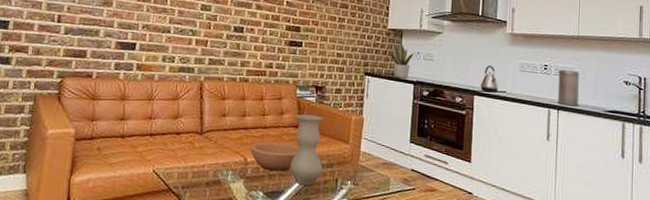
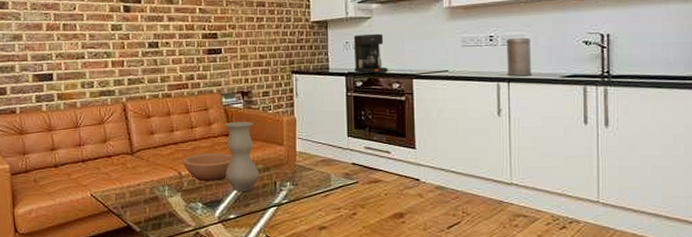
potted plant: present [390,43,415,79] -> none [317,35,343,73]
coffee maker: none [422,47,453,86] -> present [353,33,388,74]
kettle: present [480,65,499,93] -> none [419,45,440,74]

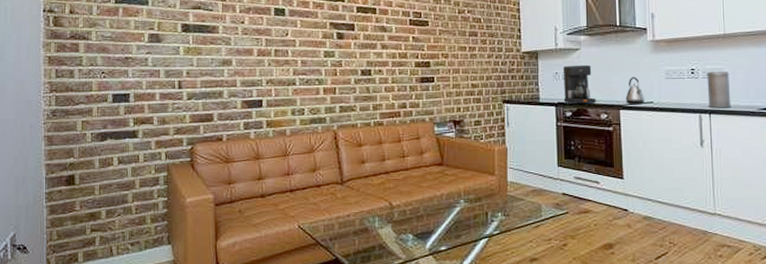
bowl: present [182,152,232,181] -> none [393,182,444,212]
vase: present [224,122,260,191] -> none [436,151,471,222]
kettle: none [419,45,440,74] -> present [625,77,645,105]

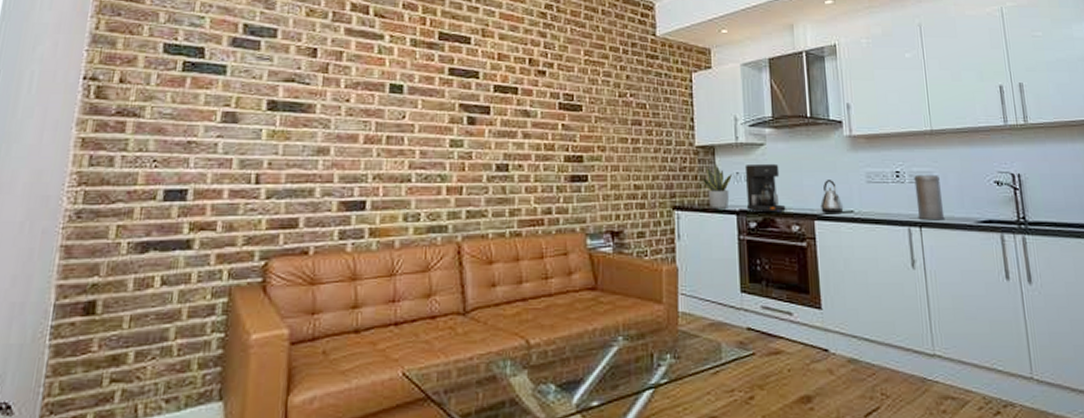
potted plant: none [528,65,553,103] -> present [703,163,733,210]

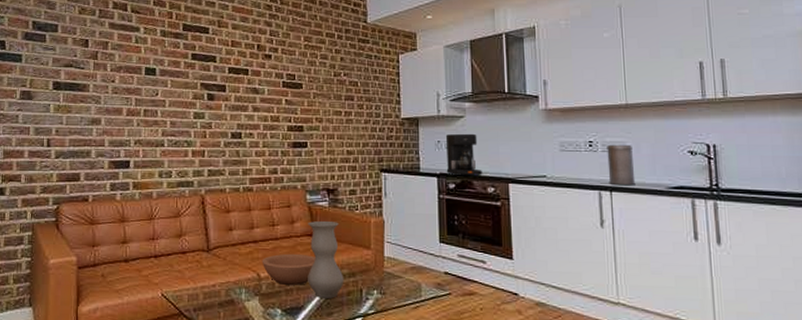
bowl: none [531,312,597,353] -> present [261,253,315,285]
vase: none [588,271,632,367] -> present [308,221,344,298]
potted plant: present [703,163,733,210] -> none [407,133,435,173]
kettle: present [820,180,844,215] -> none [515,148,537,179]

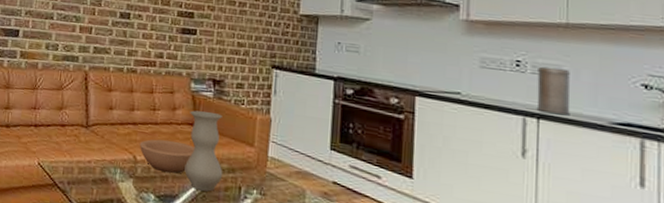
coffee maker: present [445,133,482,176] -> none [345,36,386,84]

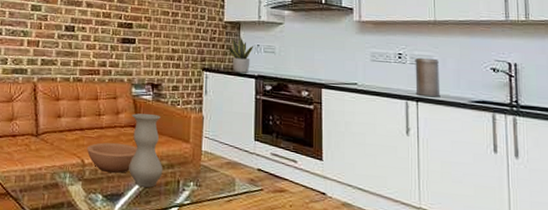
potted plant: none [303,32,335,74] -> present [228,36,255,74]

